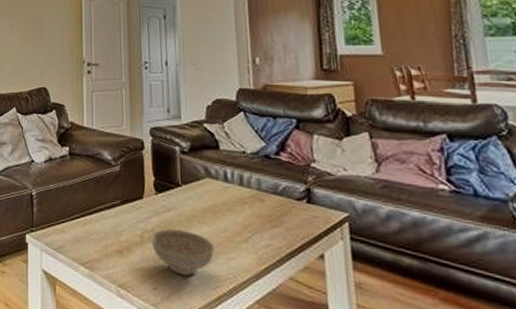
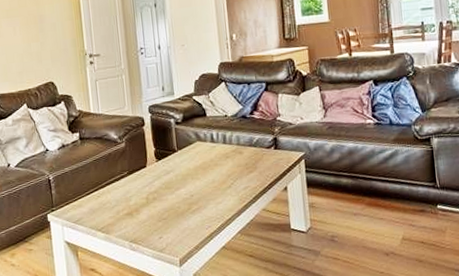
decorative bowl: present [149,229,215,276] -> none [153,187,206,223]

